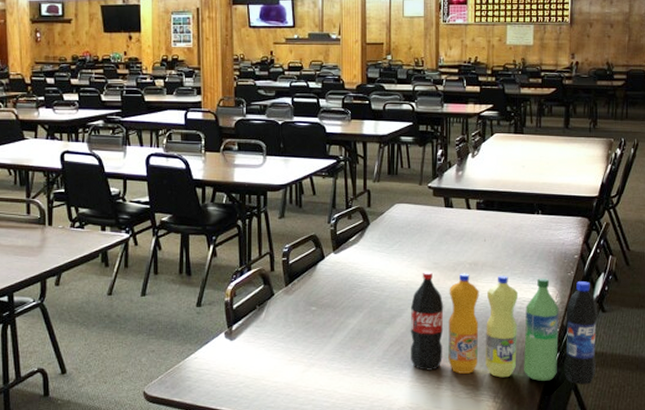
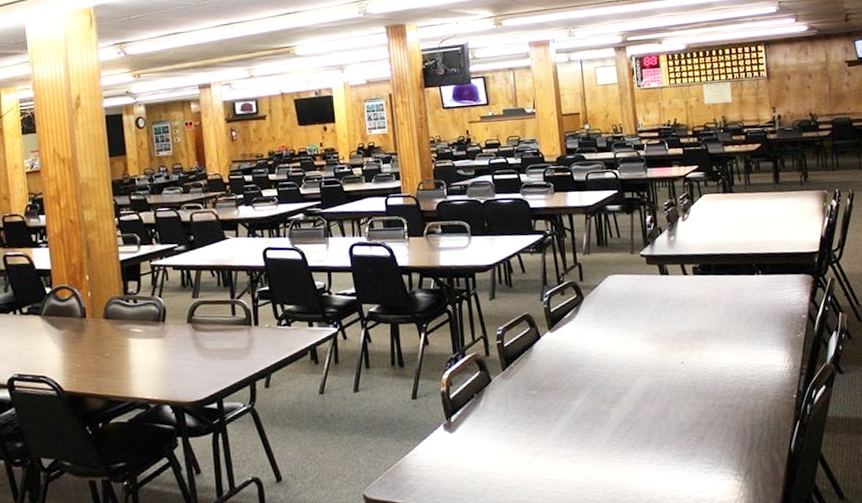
soda bottle: present [410,271,598,385] -> none [635,341,842,455]

